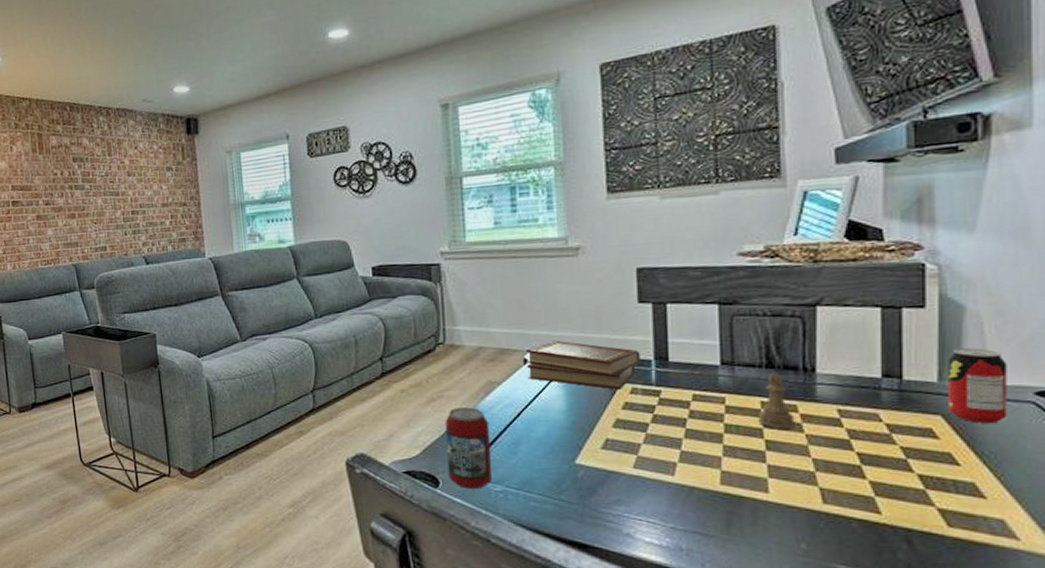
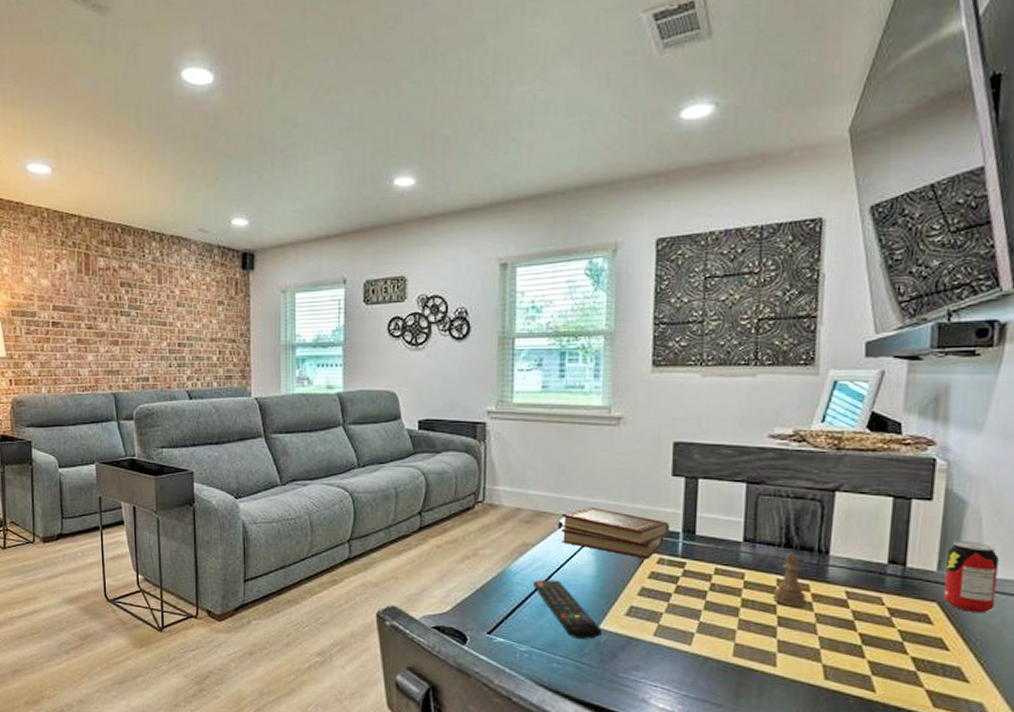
beverage can: present [445,407,492,490] -> none [477,567,521,649]
remote control: none [501,417,578,475] -> present [532,579,602,639]

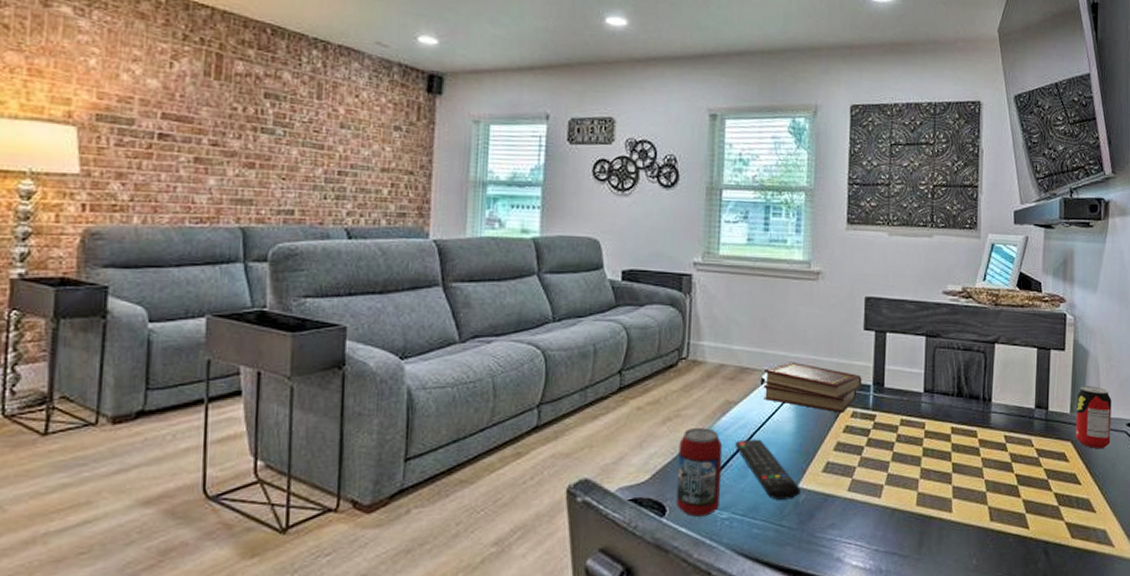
beverage can: none [477,567,521,649] -> present [676,428,723,518]
chess piece: present [773,552,808,607] -> none [948,400,976,453]

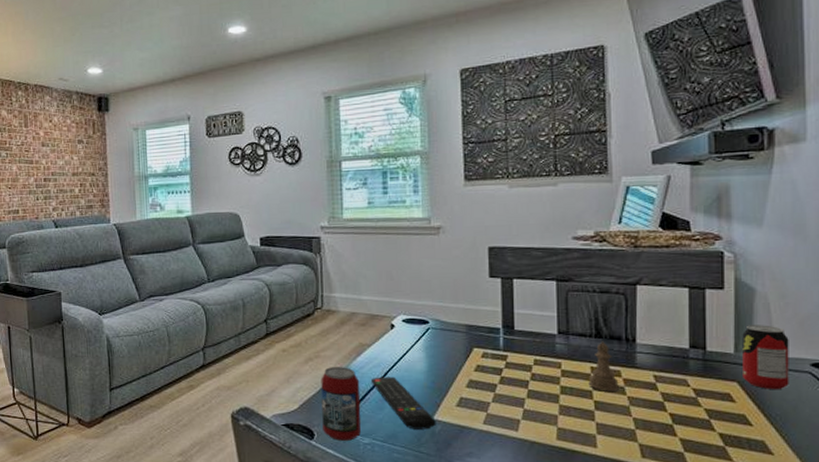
book set: present [763,361,862,413] -> none [393,308,491,354]
chess piece: none [948,400,976,453] -> present [588,341,620,391]

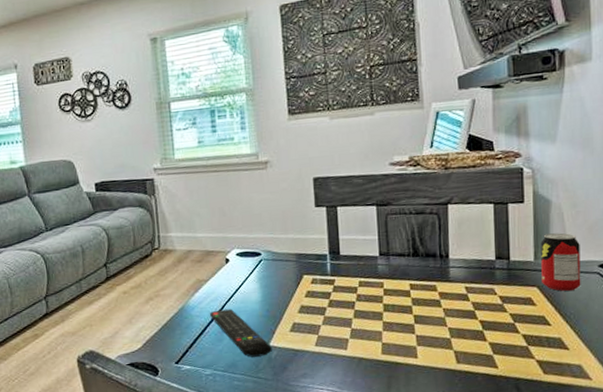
beverage can: present [321,367,361,442] -> none [162,303,203,375]
chess piece: present [588,341,620,391] -> none [408,259,436,306]

